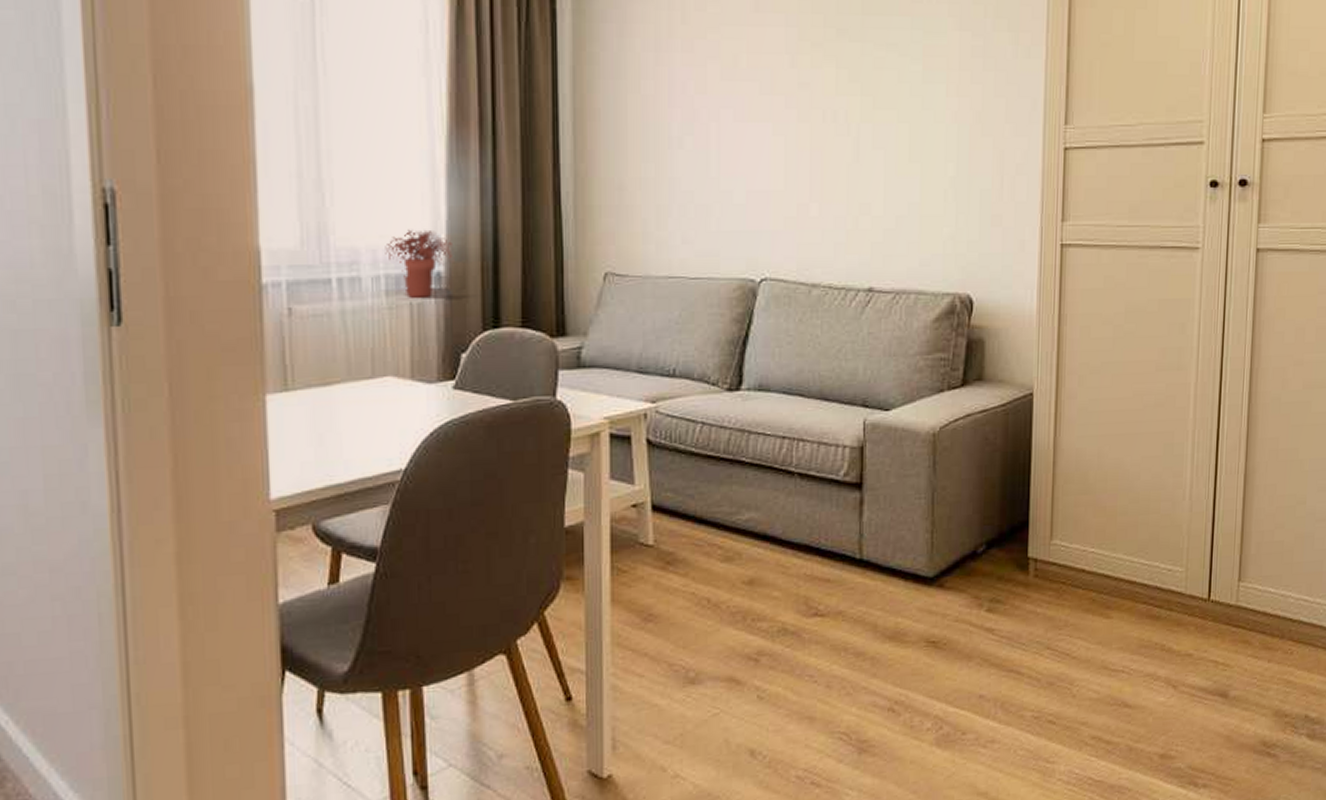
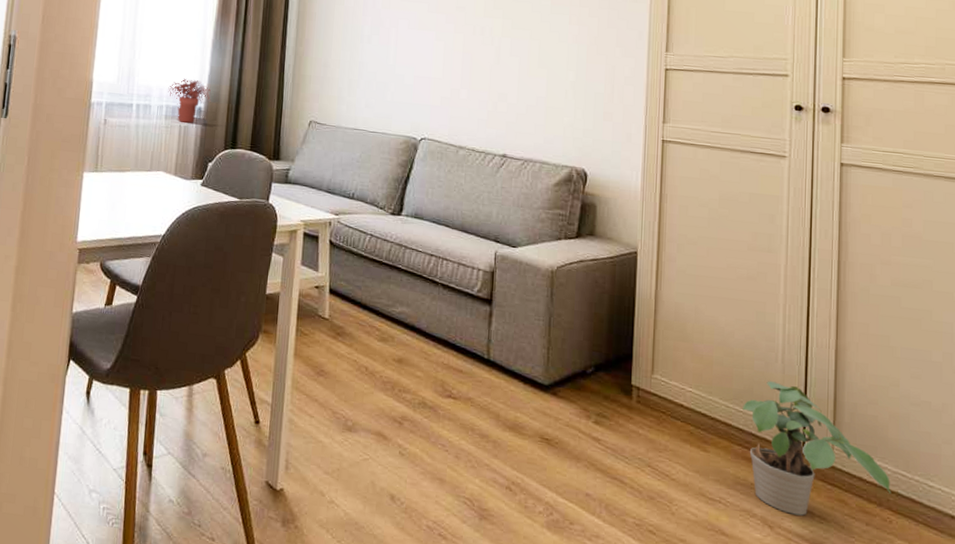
potted plant: none [1148,523,1294,668] -> present [743,381,892,516]

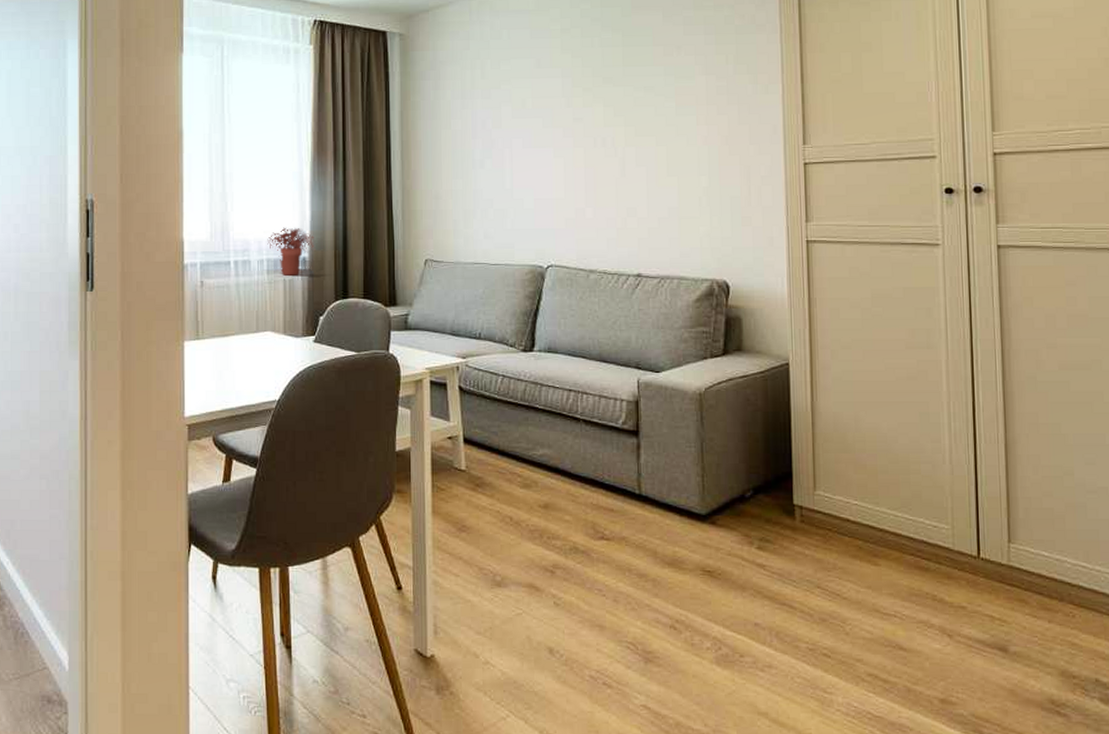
potted plant: present [743,381,892,516] -> none [912,484,1073,620]

